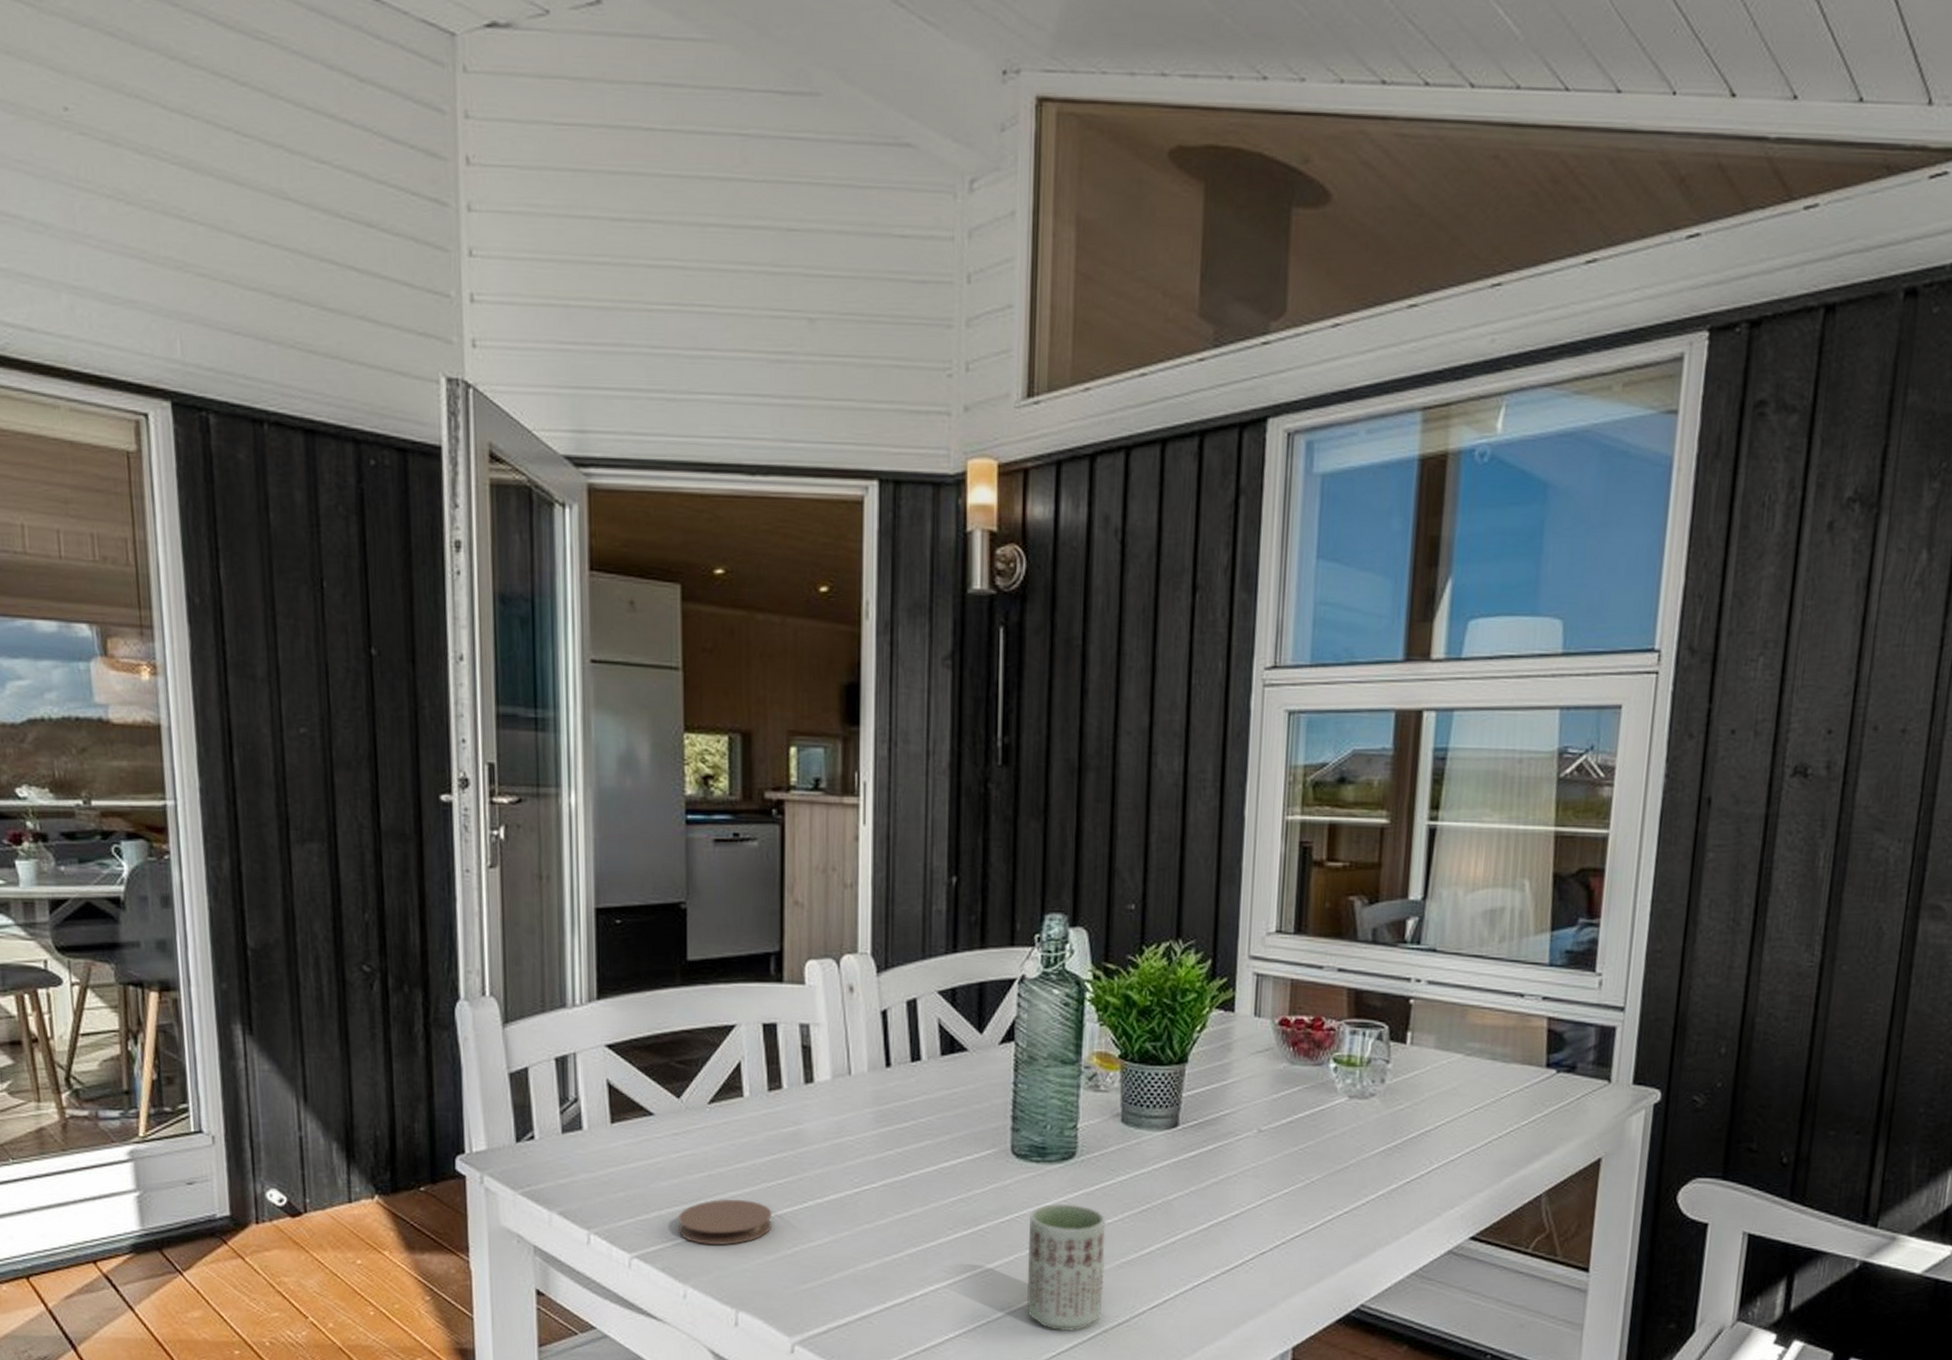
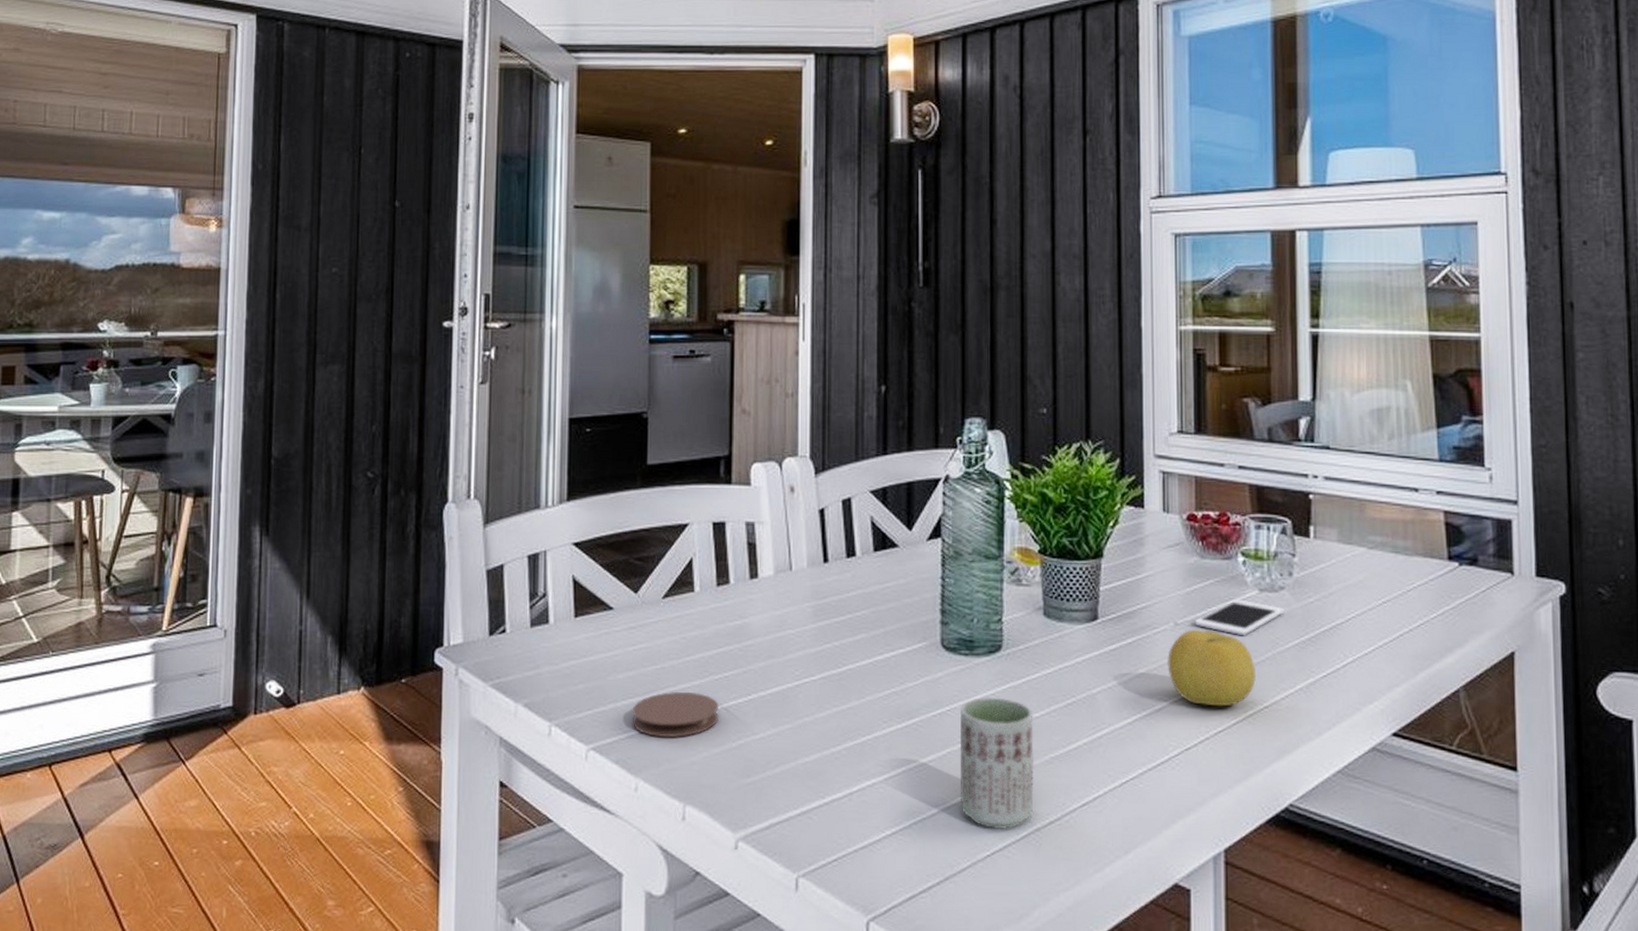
fruit: none [1248,1136,1338,1212] -> present [1167,629,1256,707]
cell phone: none [1279,1106,1373,1142] -> present [1194,599,1284,635]

